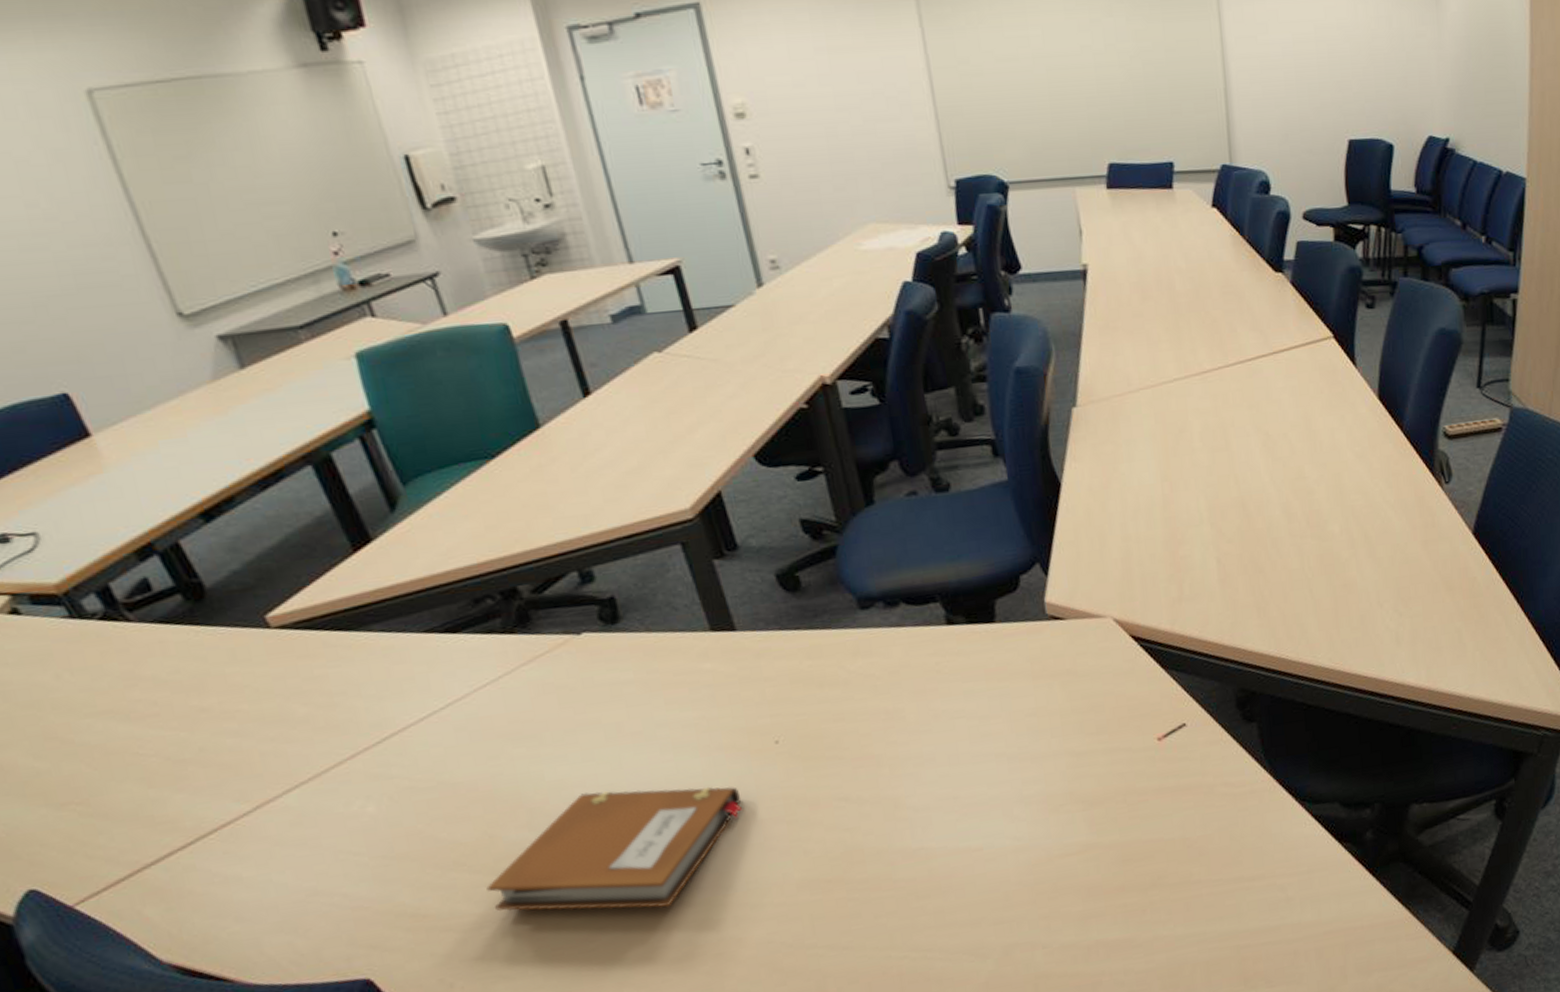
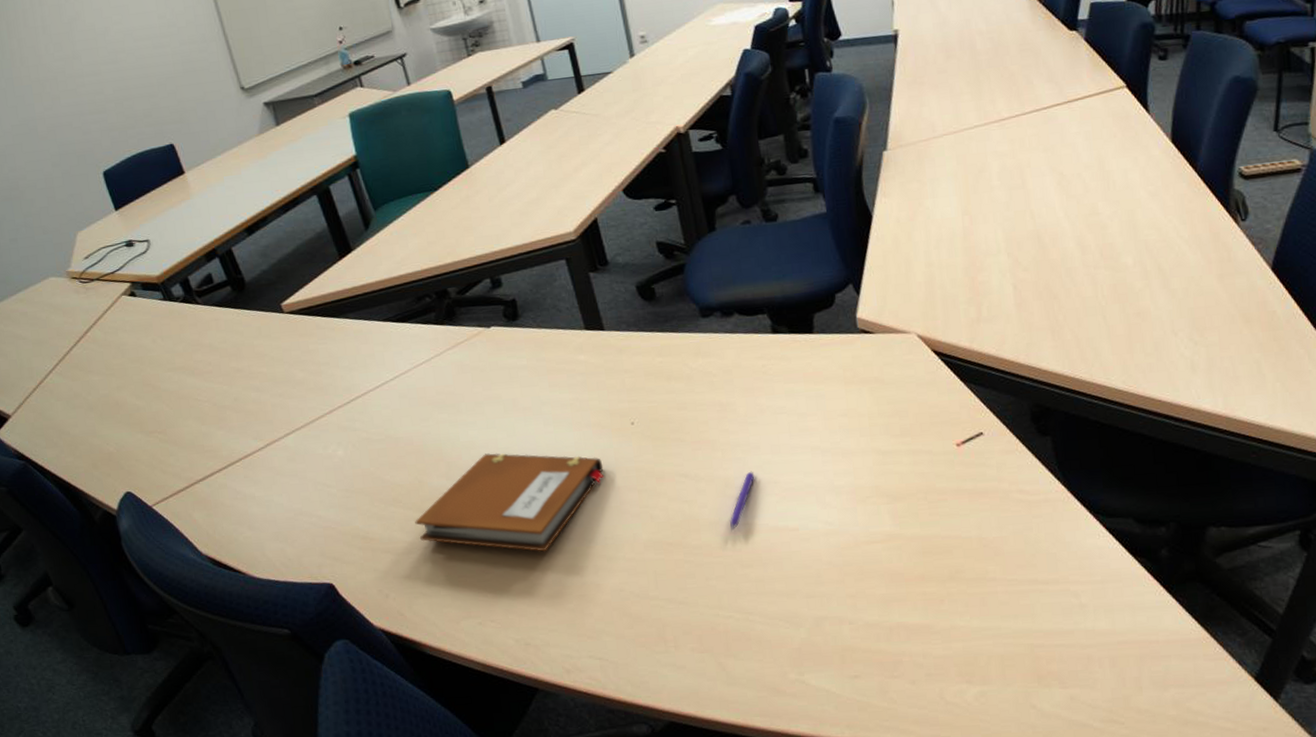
pen: none [901,787,930,859] -> present [730,471,755,531]

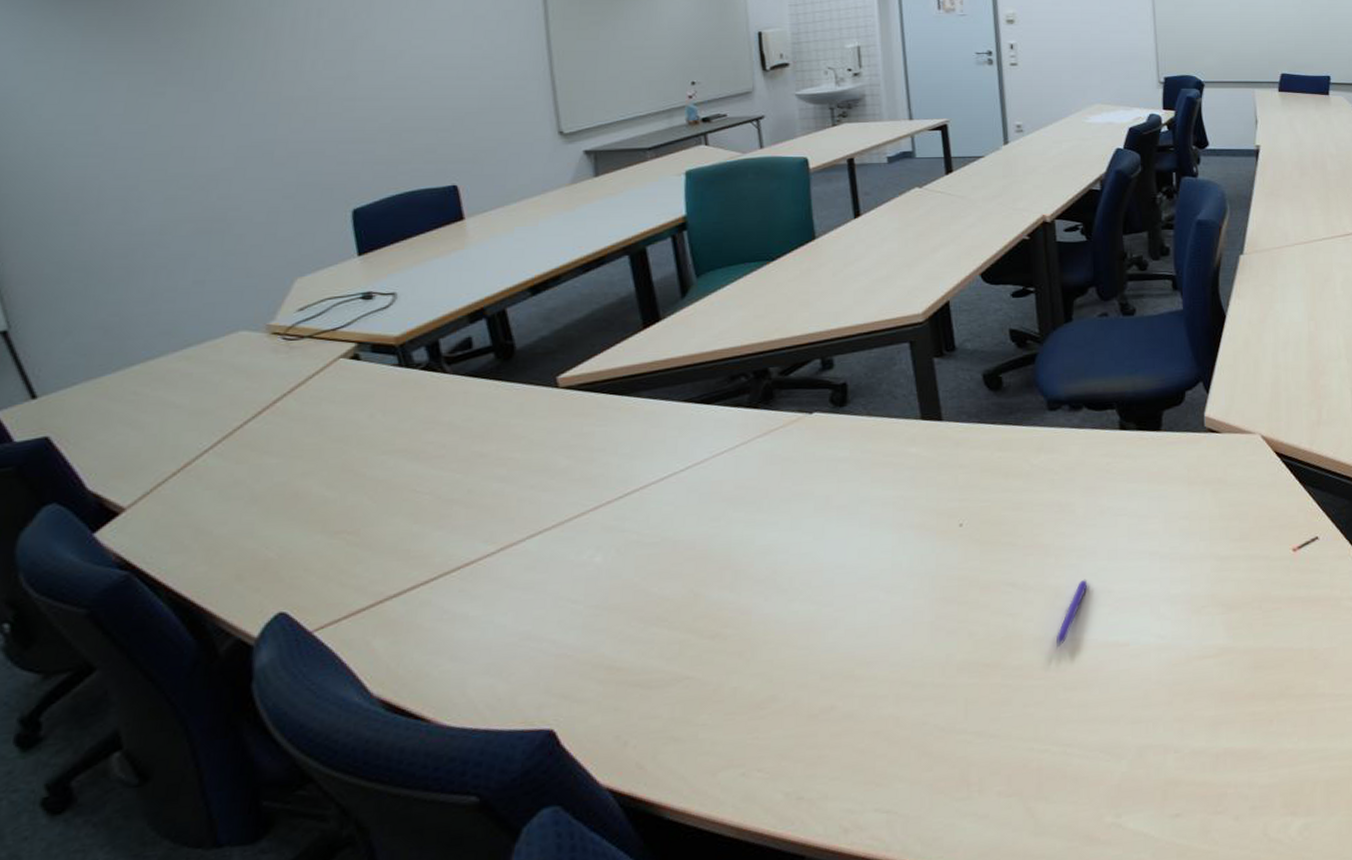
notebook: present [415,453,605,552] -> none [680,559,922,680]

